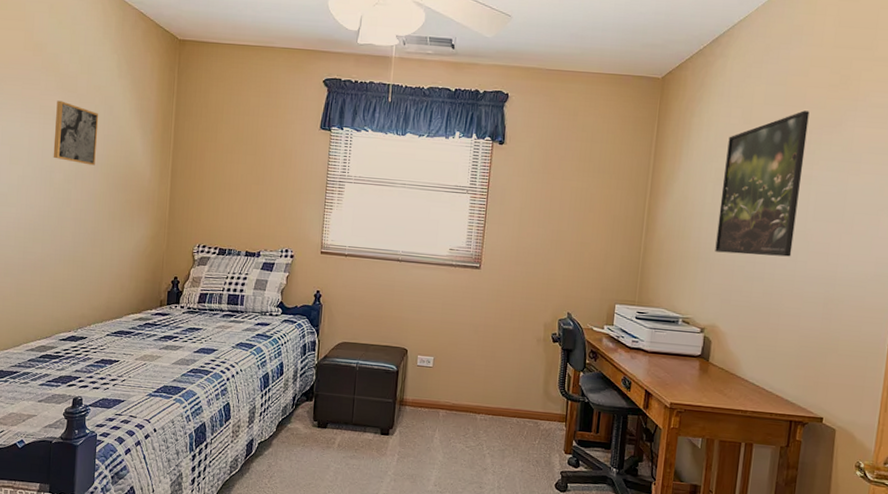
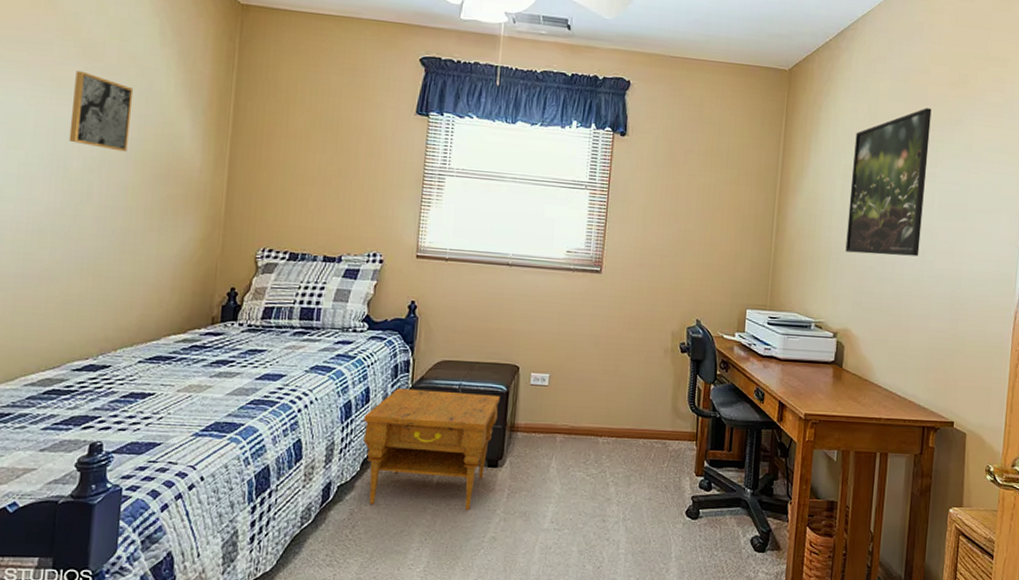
nightstand: none [278,364,391,470] -> present [363,388,500,510]

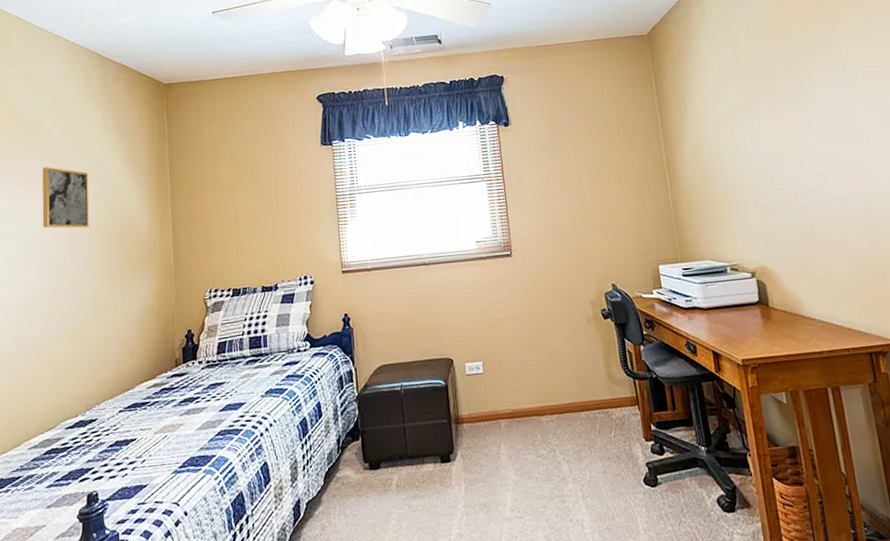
nightstand: present [363,388,500,510] -> none [319,390,441,517]
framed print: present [845,108,932,256] -> none [726,39,819,192]

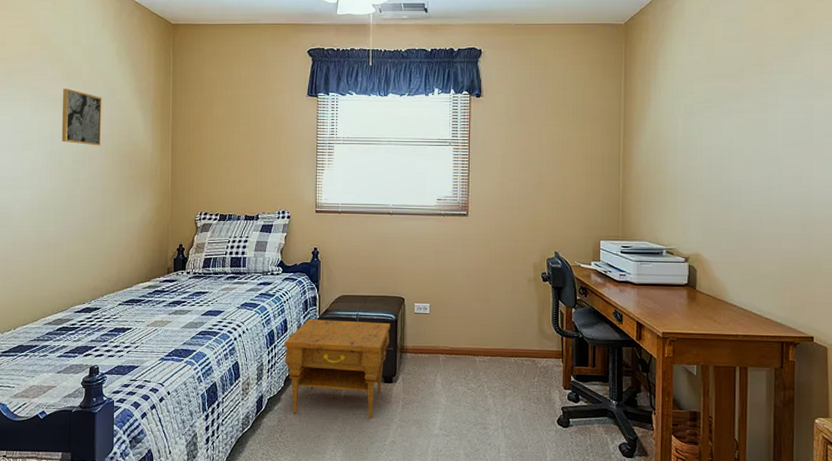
nightstand: none [319,390,441,517] -> present [284,319,390,418]

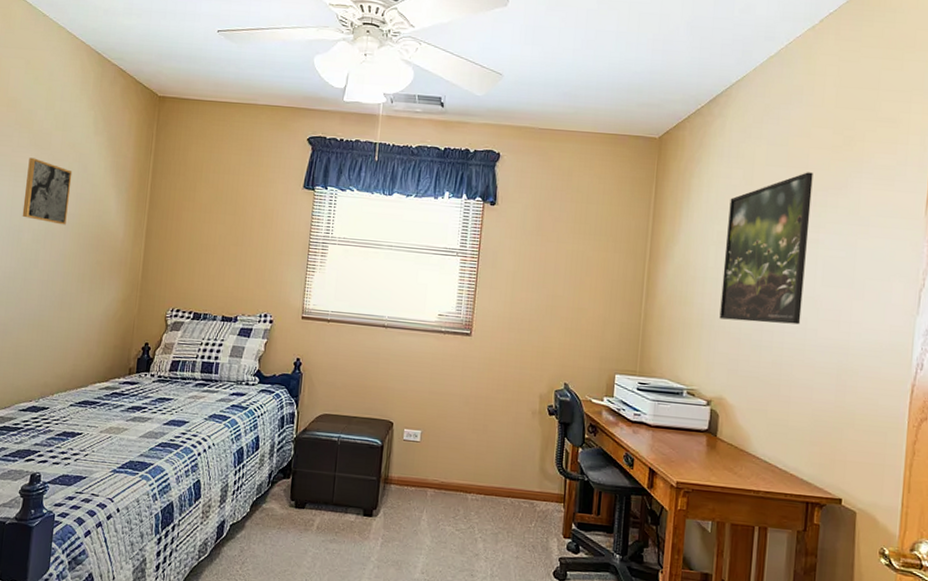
nightstand: present [284,319,390,418] -> none [253,438,375,555]
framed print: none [691,44,768,184] -> present [719,172,813,325]

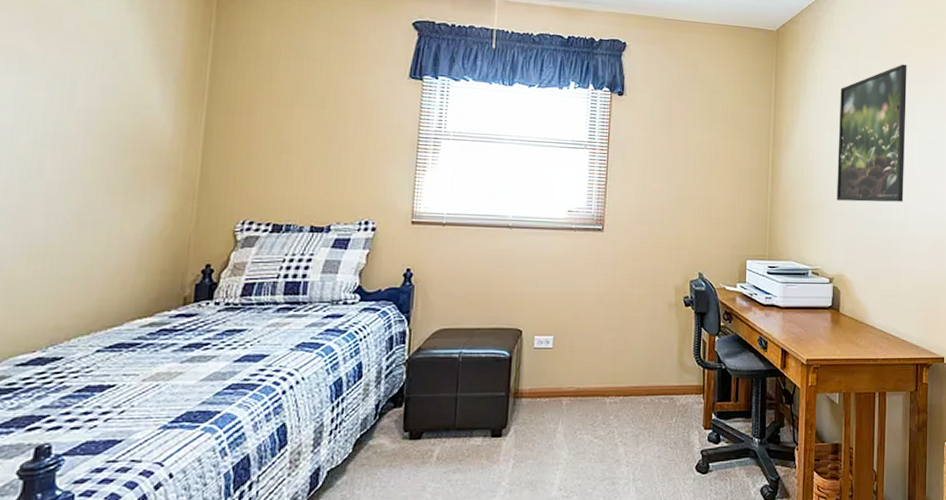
wall art: present [22,157,73,225] -> none [17,38,95,124]

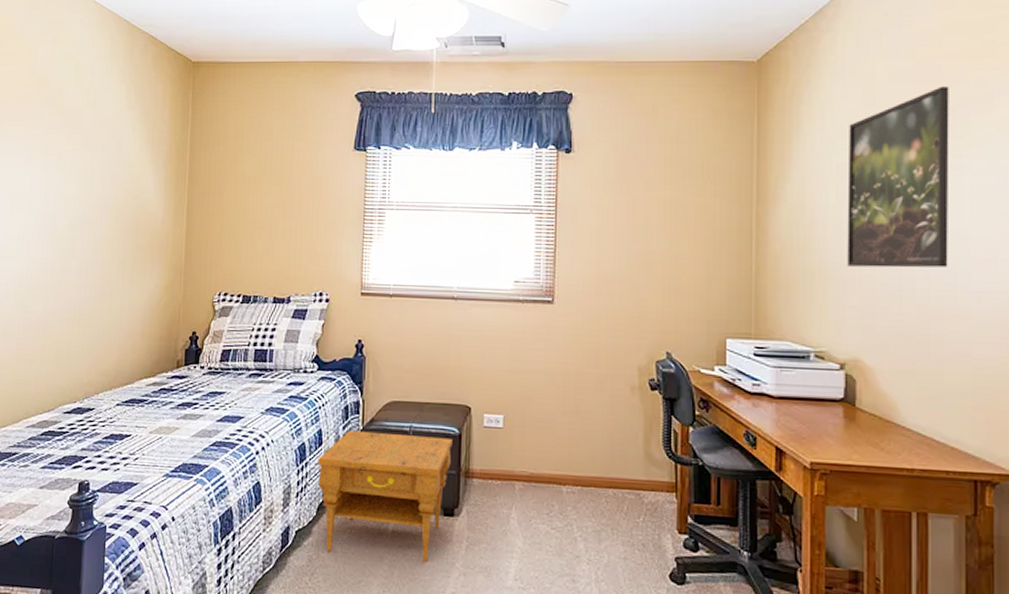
nightstand: none [356,360,503,489] -> present [317,430,453,562]

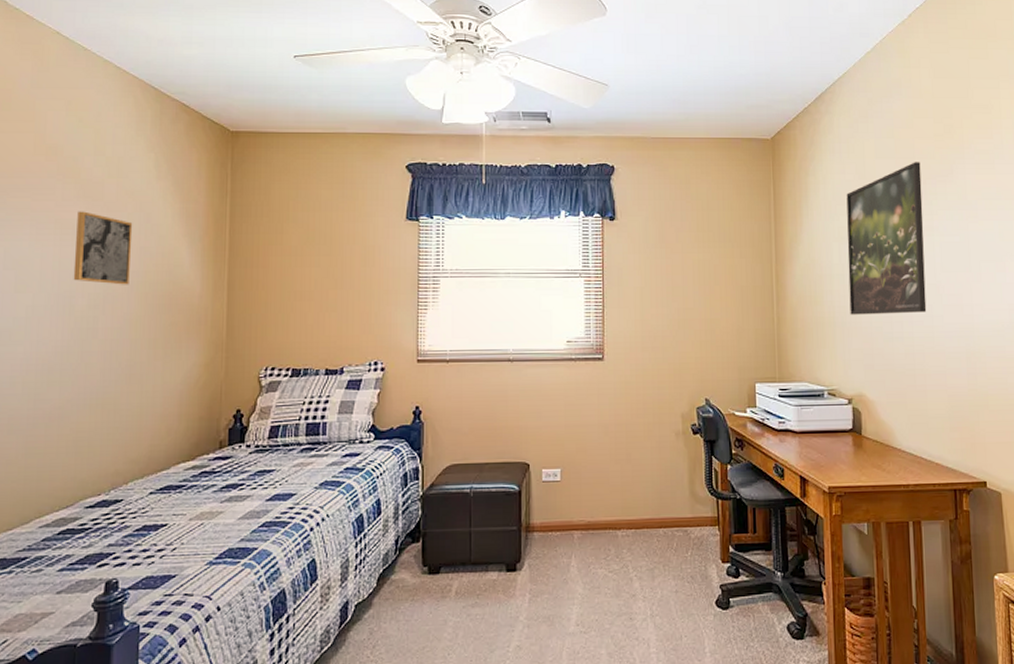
wall art: none [56,139,107,209] -> present [73,211,133,285]
nightstand: present [317,430,453,562] -> none [377,495,513,622]

